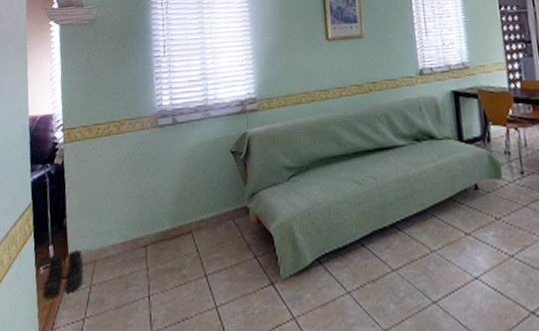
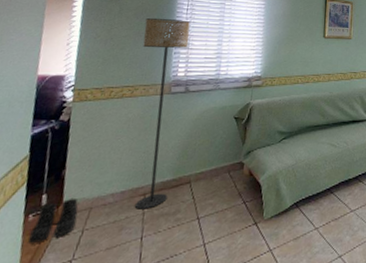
floor lamp: none [122,38,170,263] -> present [135,17,190,209]

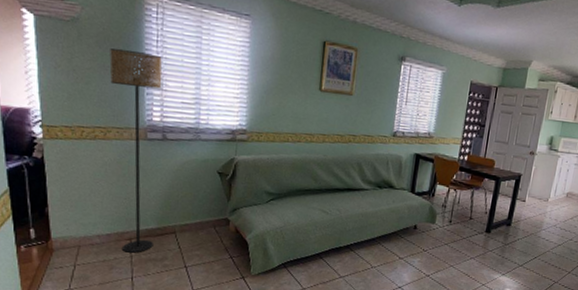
boots: present [28,197,79,245] -> none [25,234,67,272]

